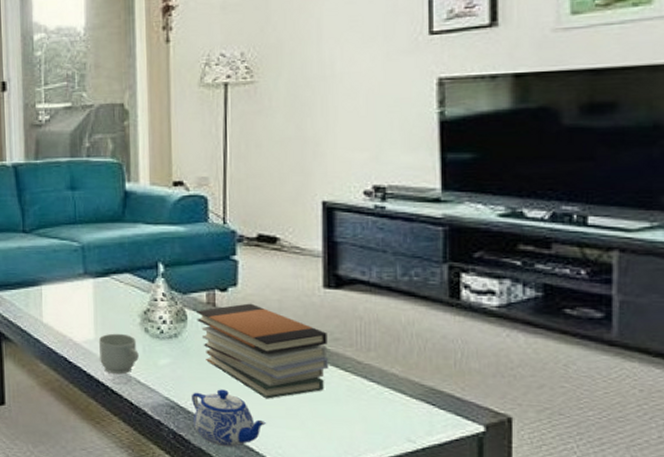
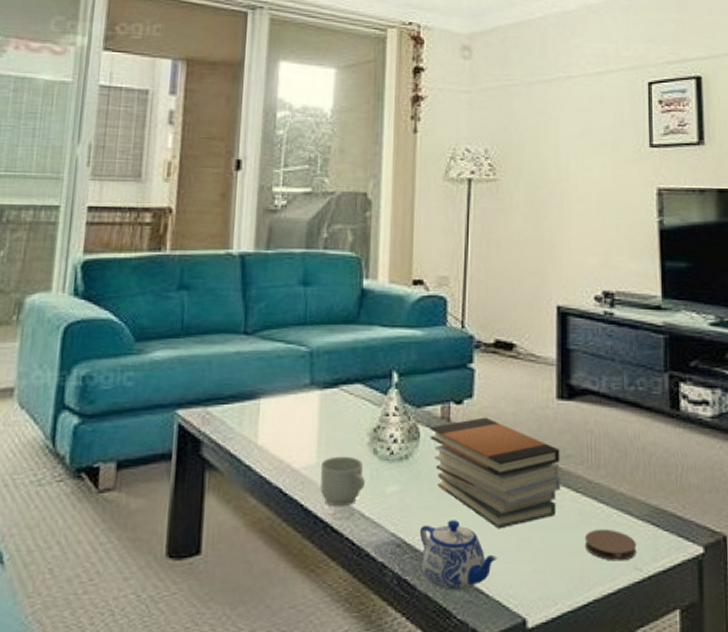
coaster: none [354,404,410,433] -> present [584,529,637,561]

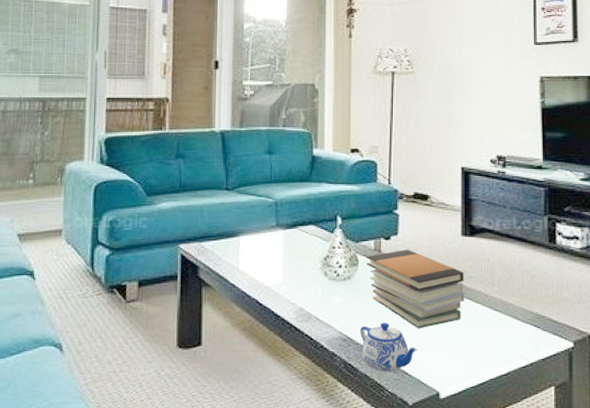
mug: present [320,456,365,507] -> none [285,277,319,313]
coaster: present [584,529,637,561] -> none [483,329,522,352]

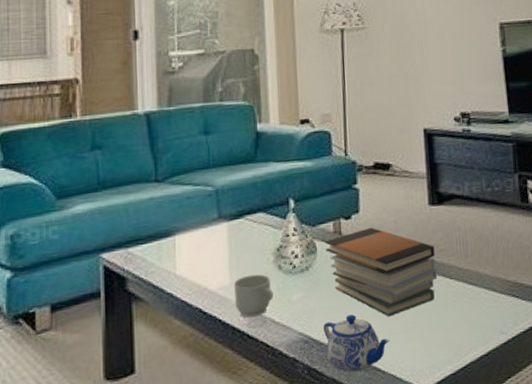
mug: none [285,277,319,313] -> present [233,274,273,318]

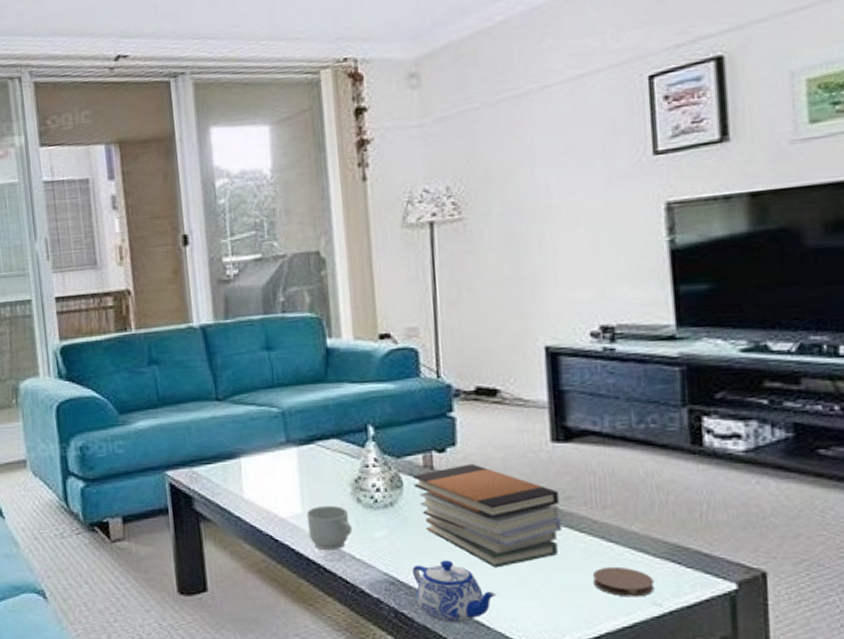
coaster: none [459,304,502,330] -> present [592,566,655,597]

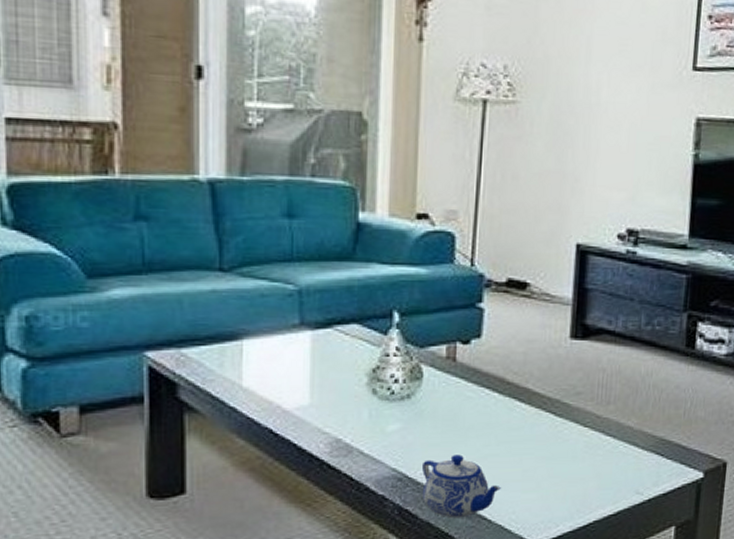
mug: present [306,505,352,551] -> none [314,396,364,446]
book stack: present [413,463,563,568] -> none [434,357,570,462]
coaster: present [592,566,655,597] -> none [589,459,640,487]

